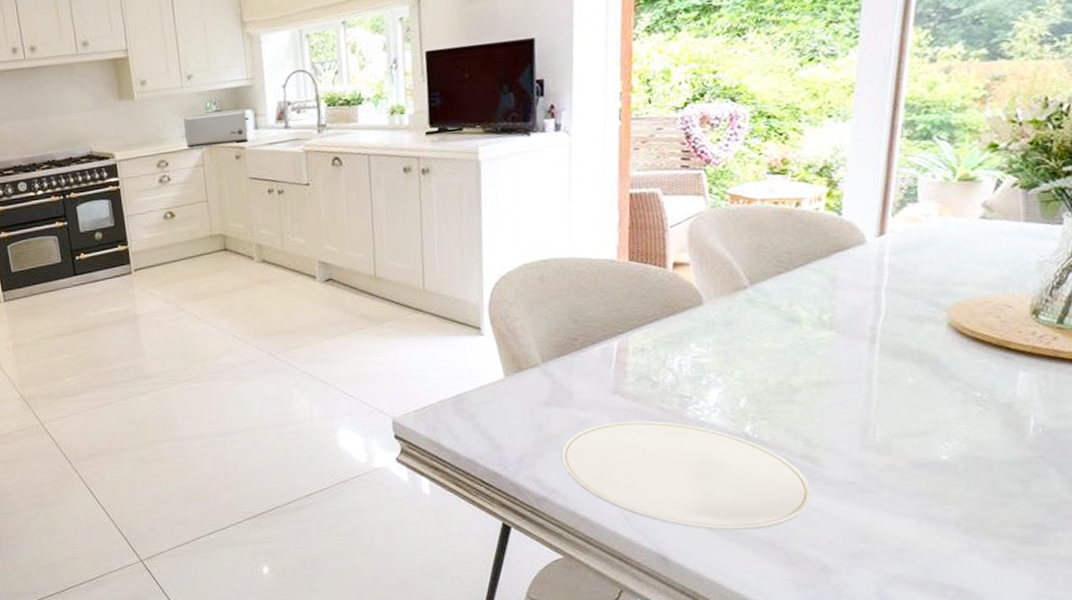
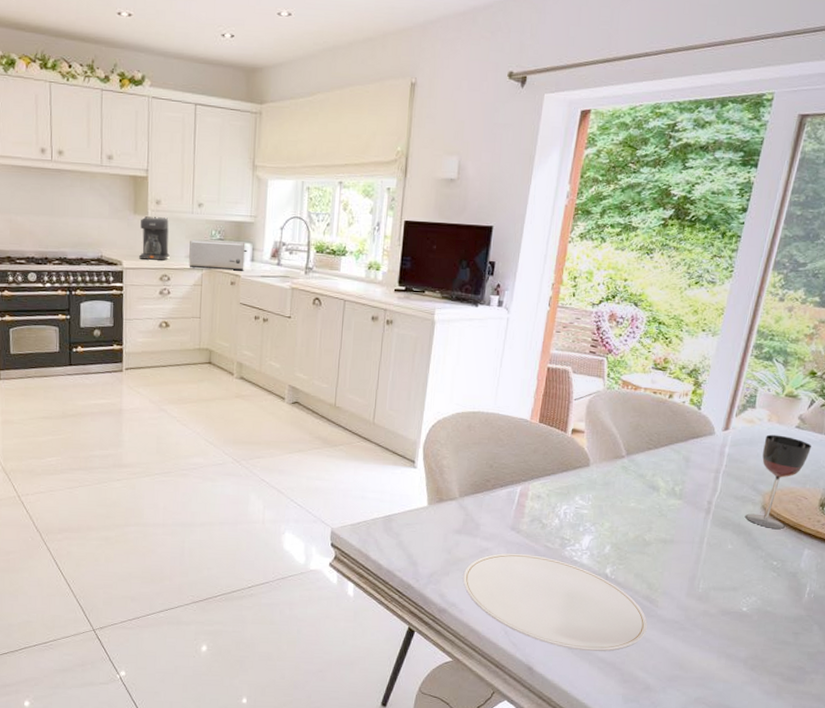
coffee maker: none [127,99,163,148] -> present [138,217,169,261]
wineglass: none [927,231,1007,351] -> present [745,434,811,529]

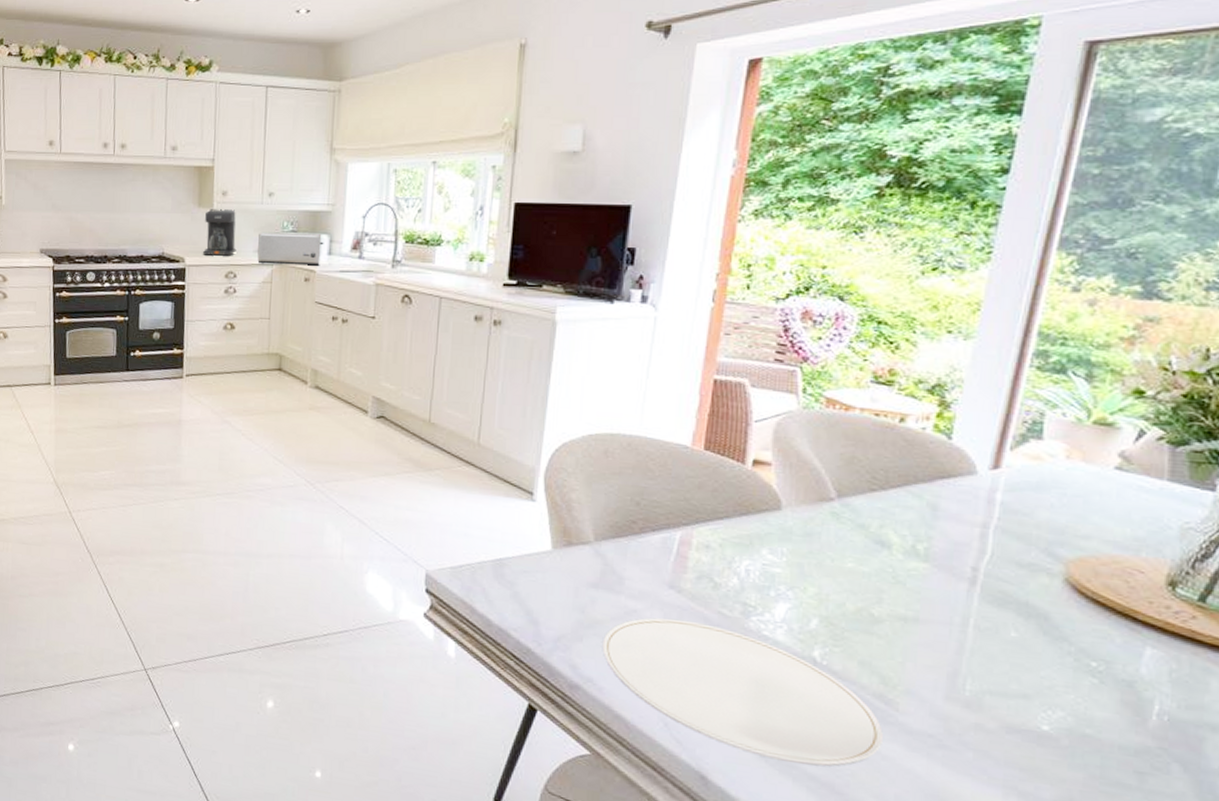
wineglass: present [745,434,811,529] -> none [1037,477,1145,615]

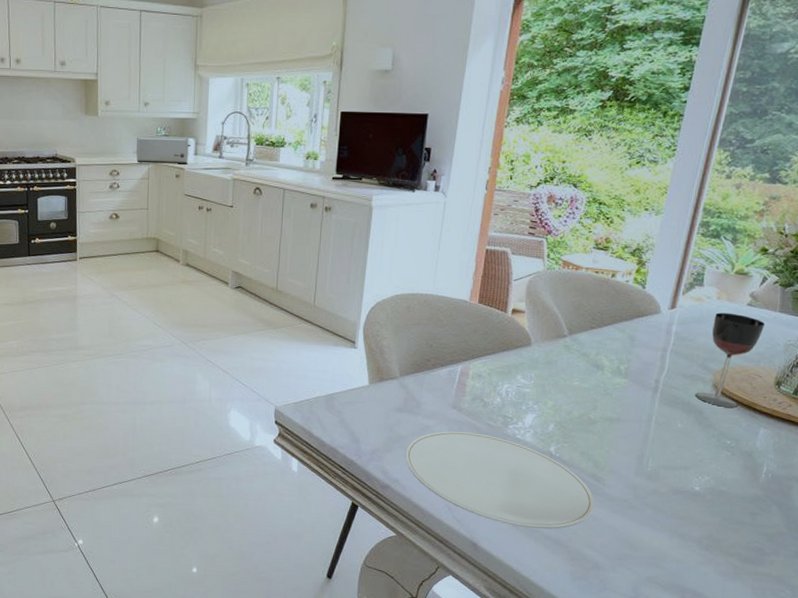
coffee maker: present [202,210,236,256] -> none [90,118,118,157]
wineglass: none [1037,477,1145,615] -> present [696,312,765,408]

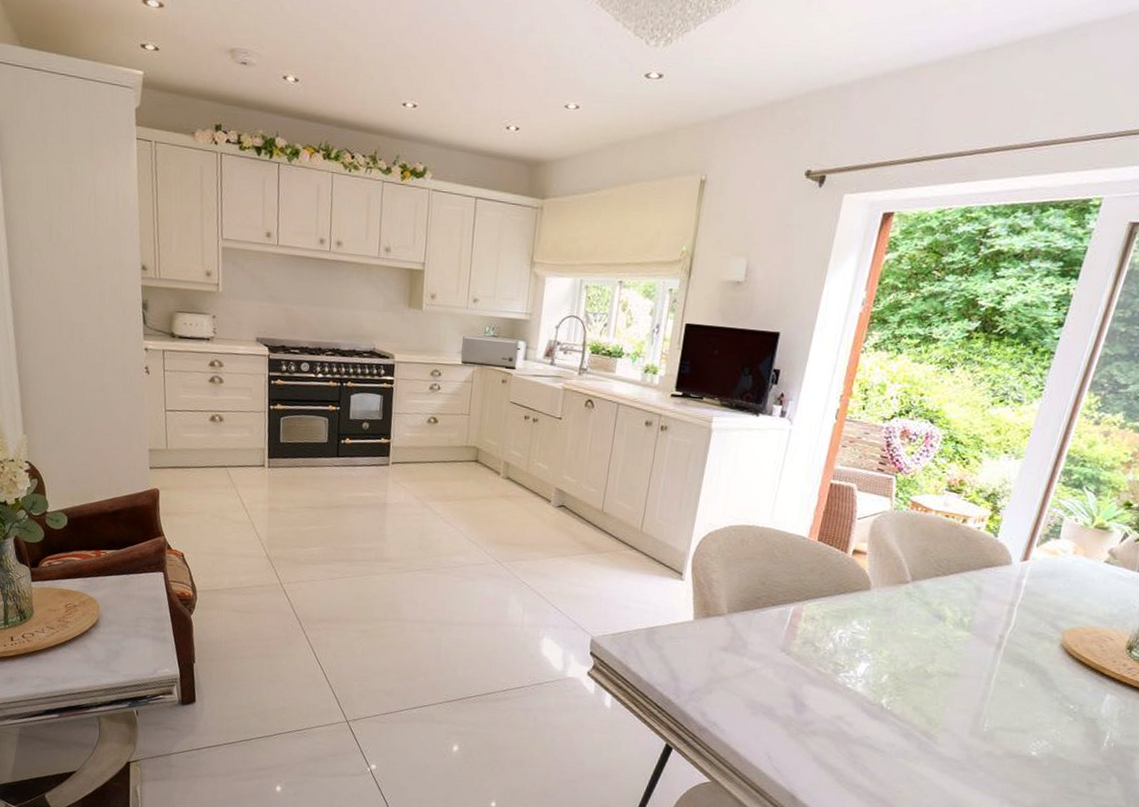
plate: present [405,430,595,529] -> none [726,674,924,786]
wineglass: present [696,312,765,408] -> none [1041,568,1121,670]

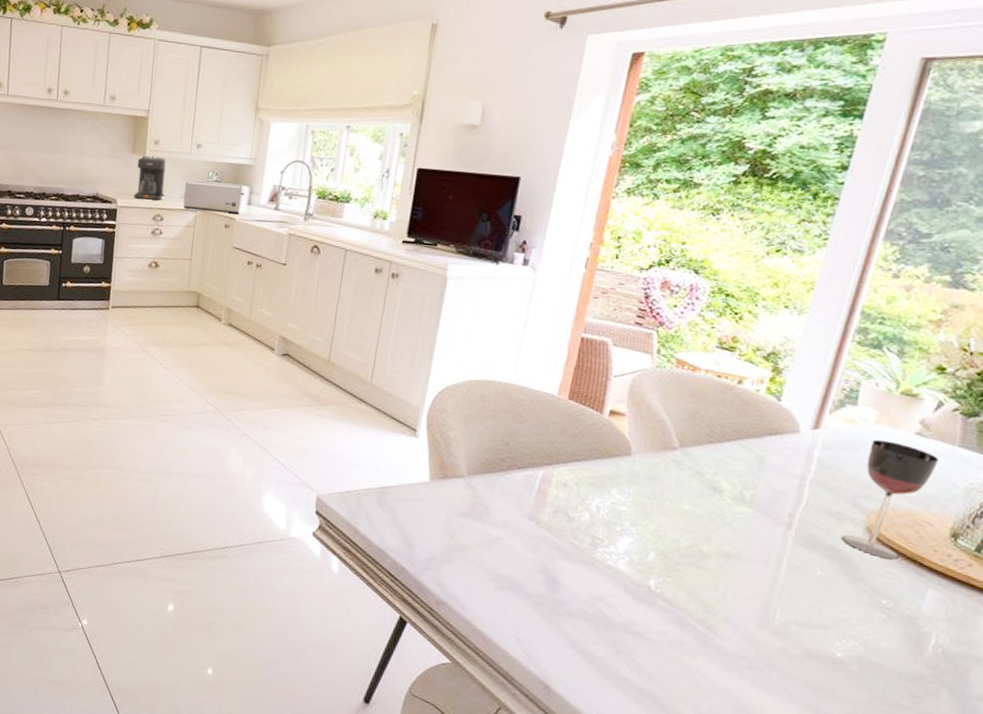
coffee maker: none [410,311,443,356] -> present [133,157,166,200]
wineglass: none [1041,568,1121,670] -> present [842,439,938,559]

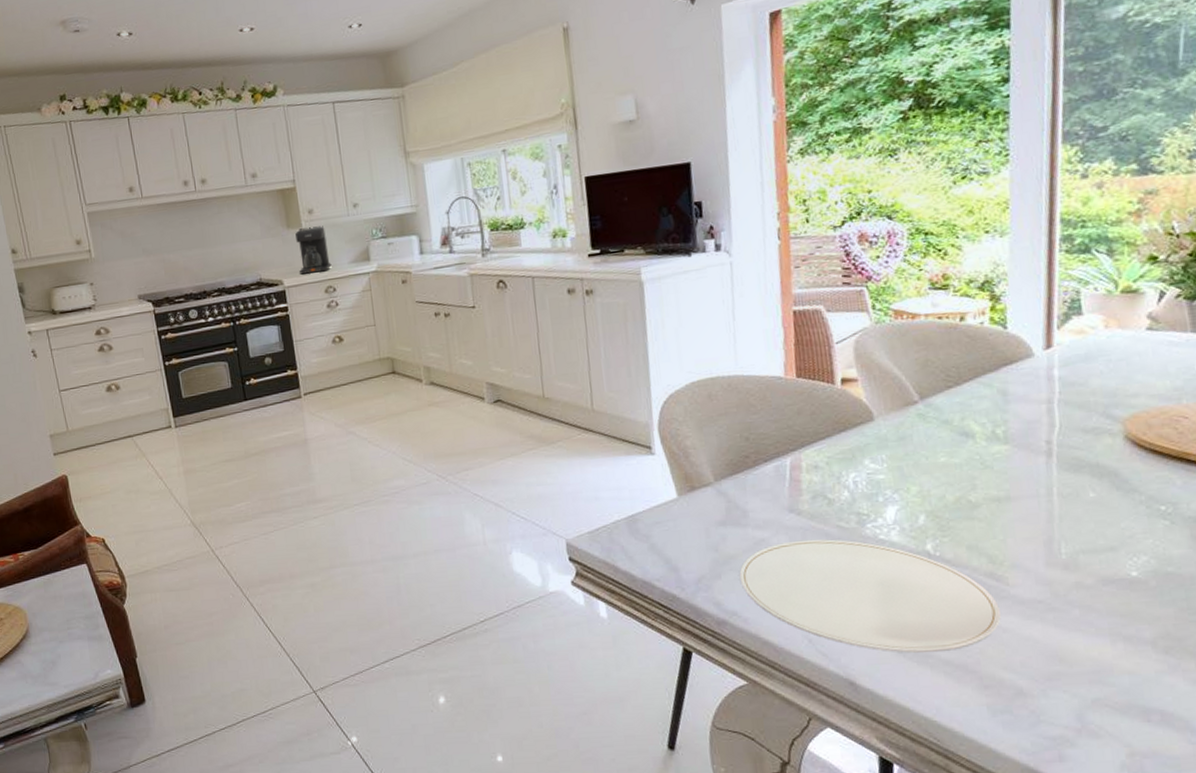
toaster: present [183,180,245,214] -> none [350,235,415,274]
plate: none [467,545,703,681] -> present [739,539,1001,653]
wineglass: present [842,439,938,559] -> none [1104,342,1176,464]

